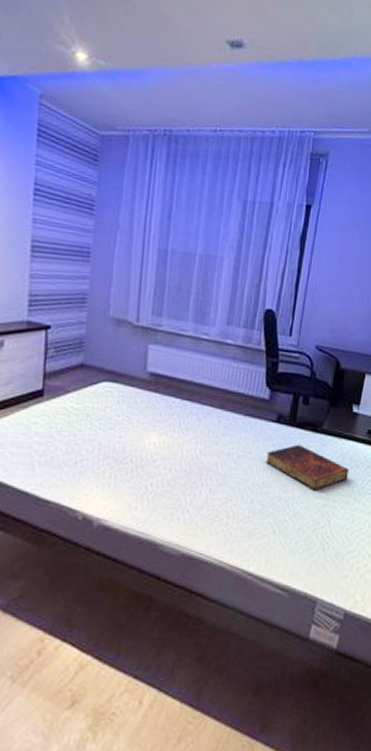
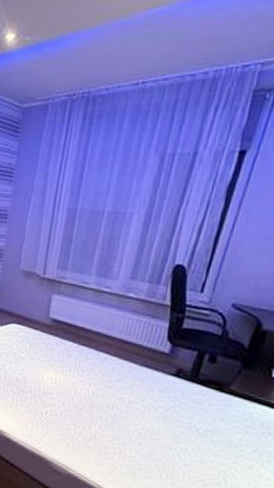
book: present [265,444,349,491] -> none [158,400,258,449]

